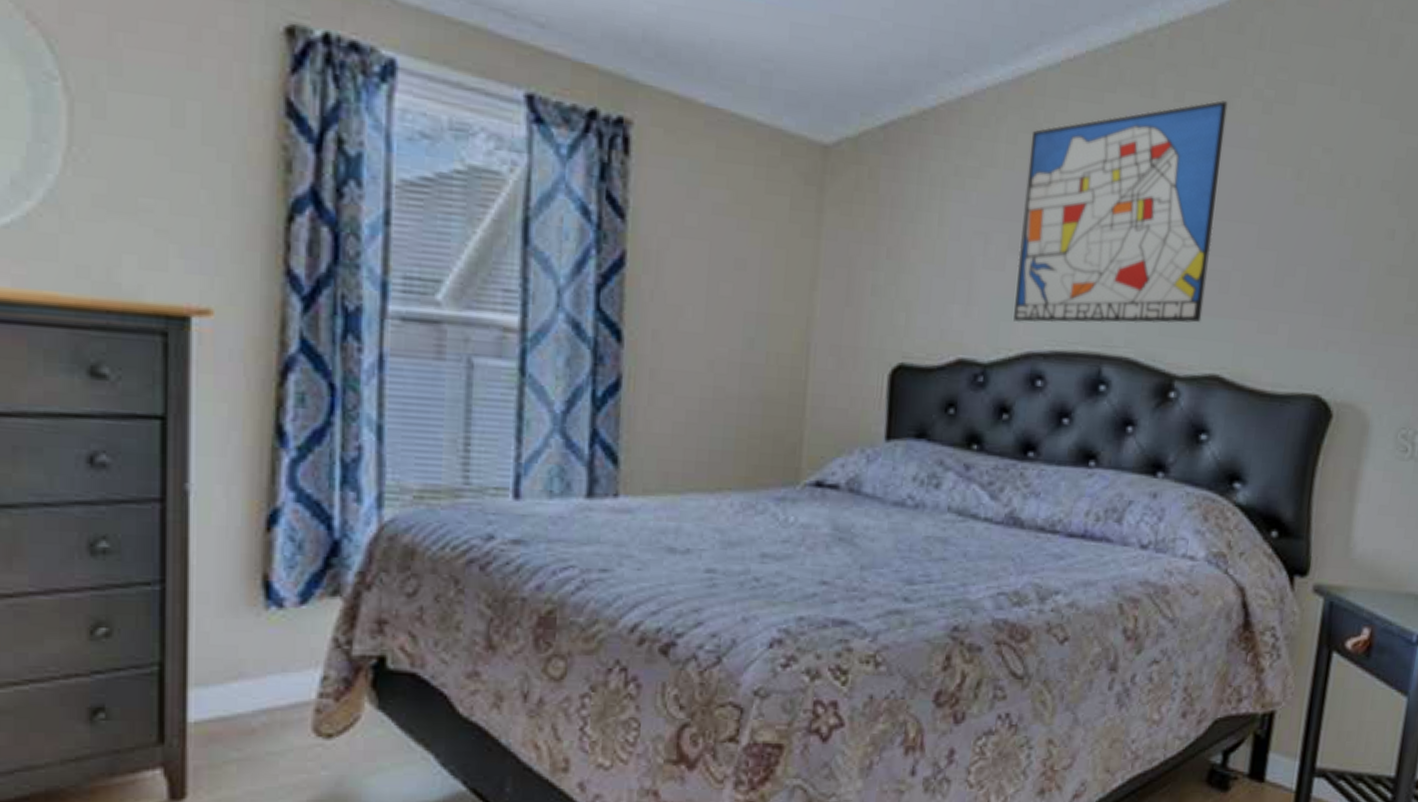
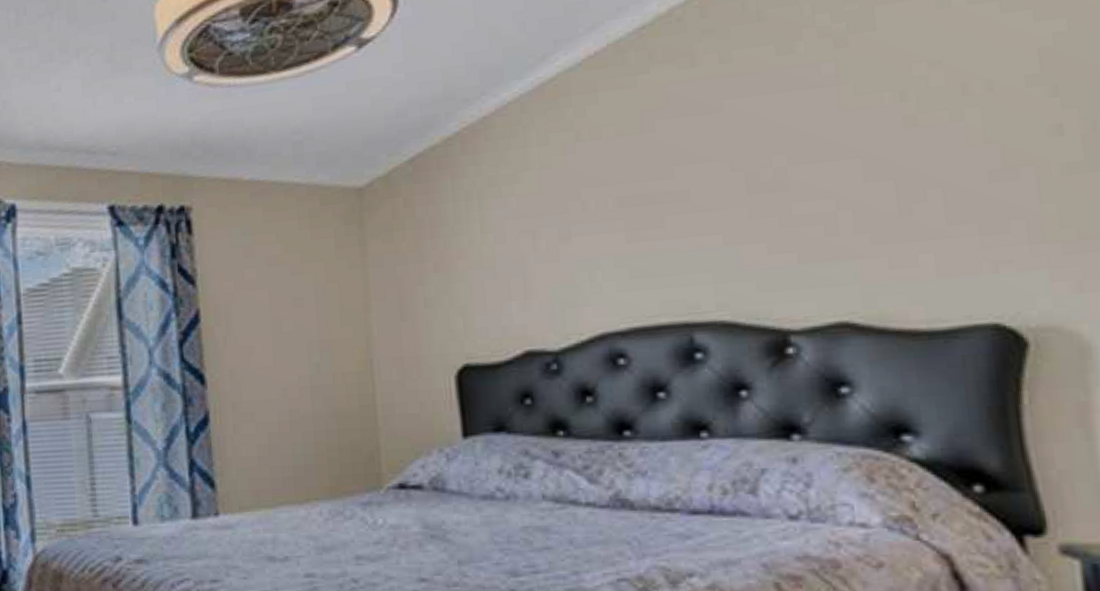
wall art: present [1013,101,1228,324] -> none [563,48,810,306]

